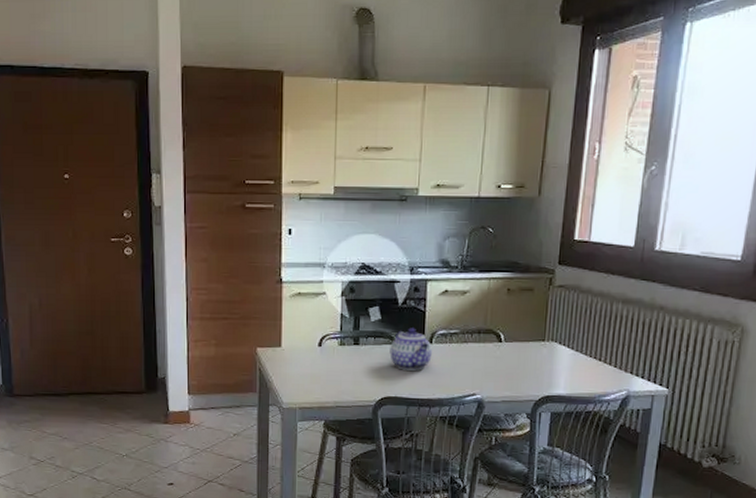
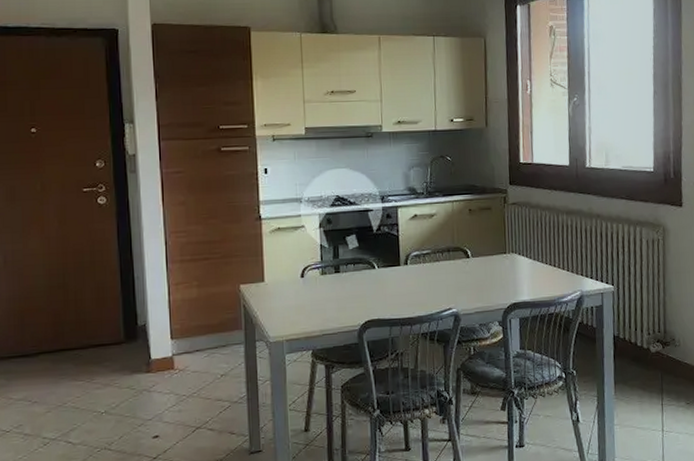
teapot: present [390,328,432,371] -> none [369,252,408,293]

